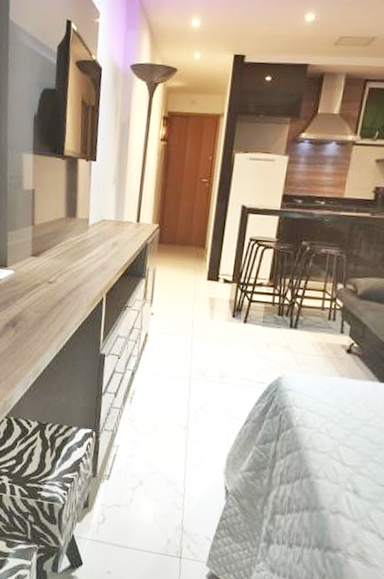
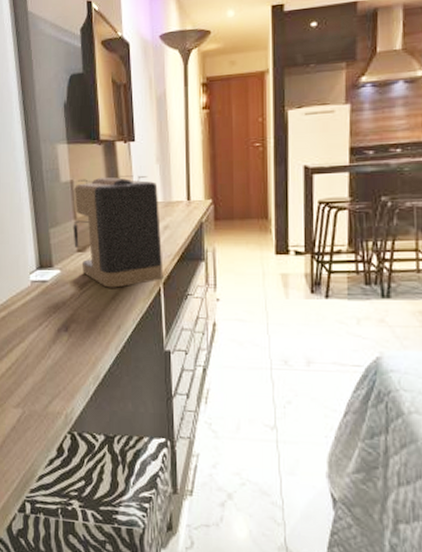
coffee maker: none [29,189,112,293] -> present [73,175,163,288]

